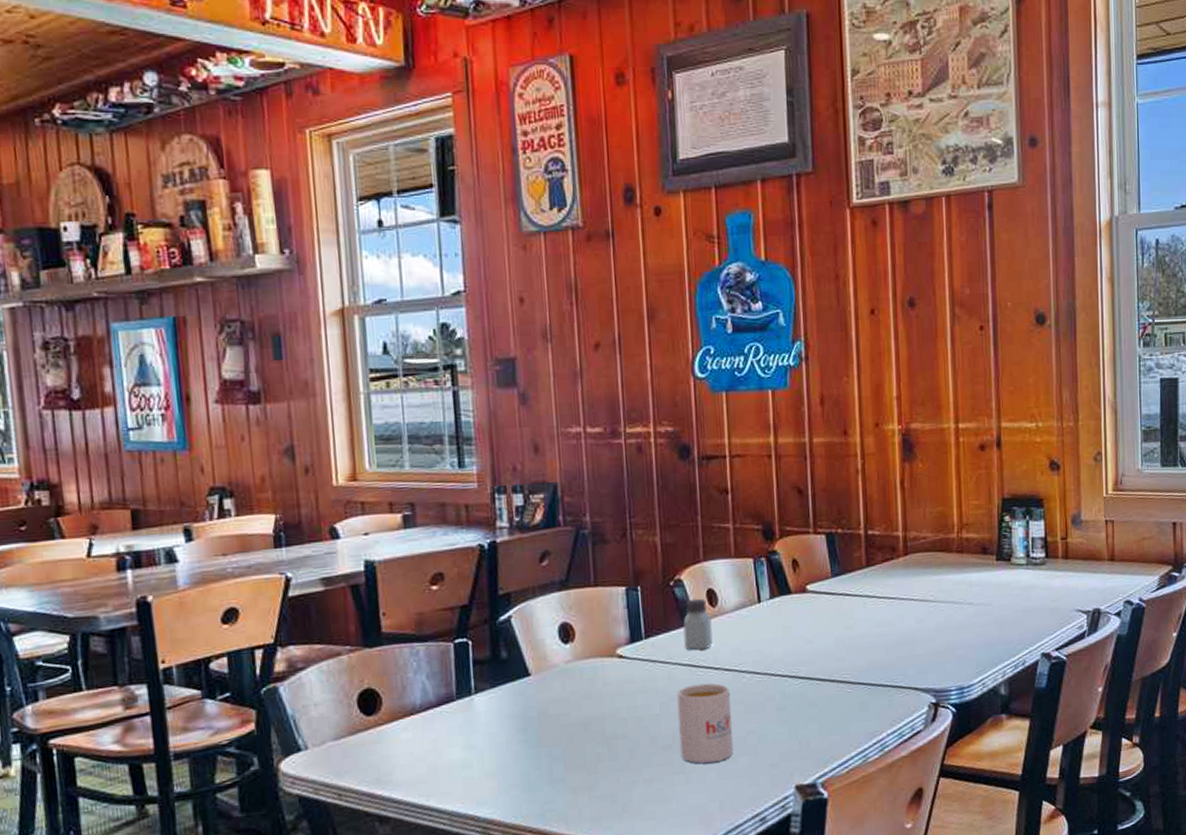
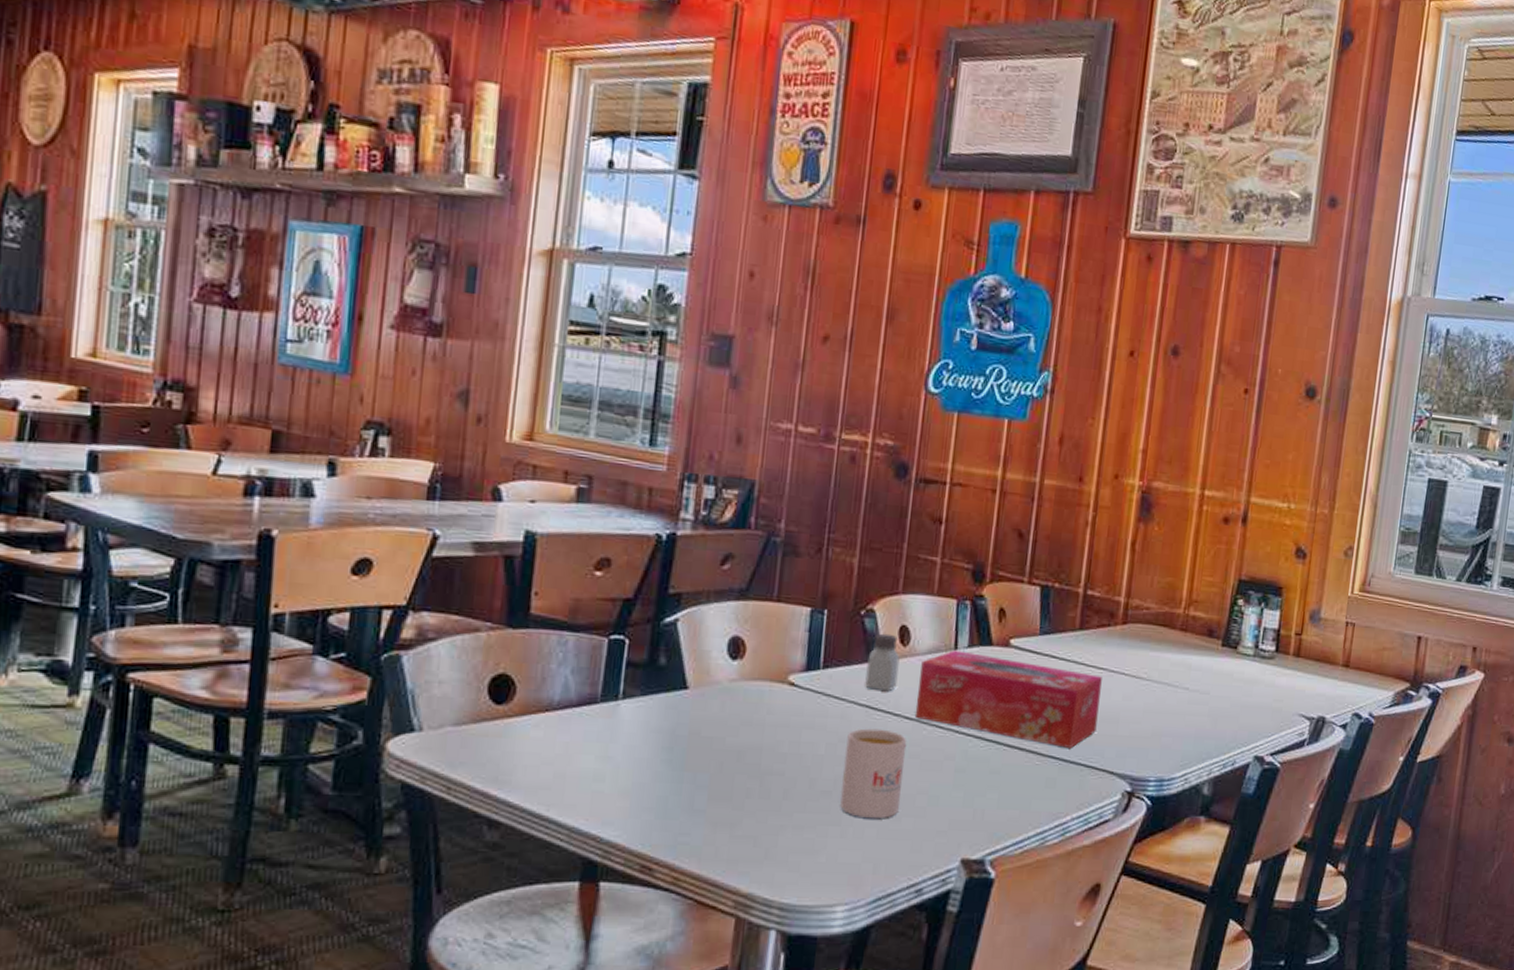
tissue box: none [731,603,896,674] -> present [916,650,1102,748]

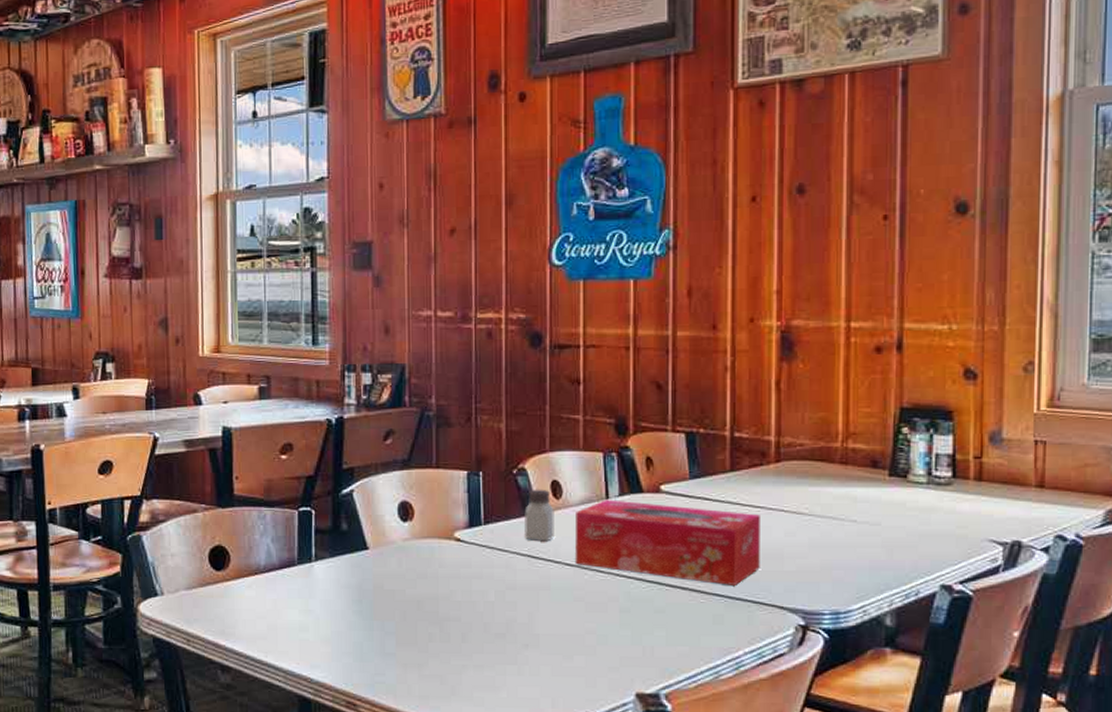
mug: present [840,728,907,819] -> none [514,576,571,658]

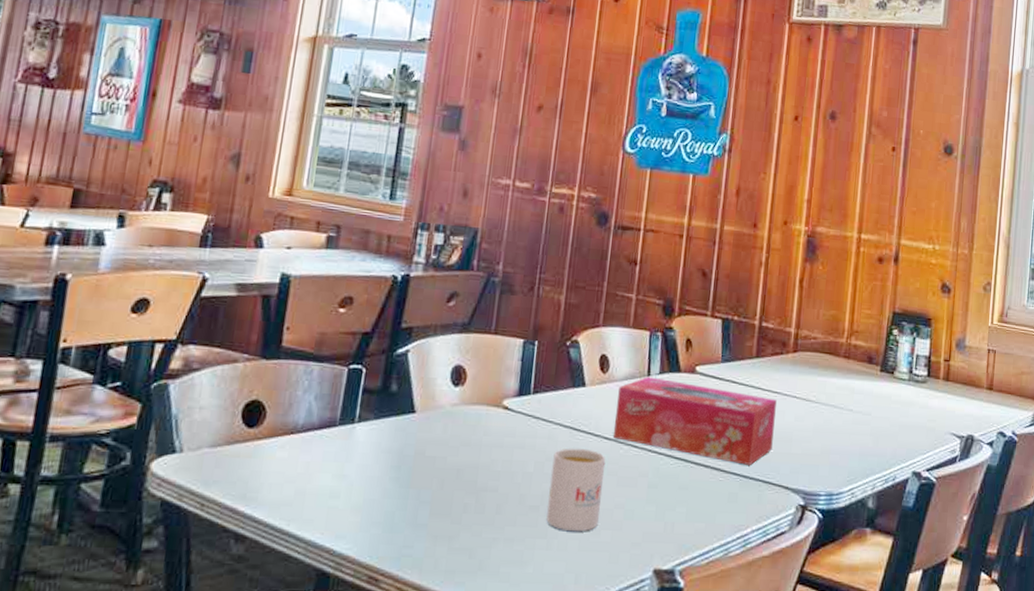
mug: none [514,576,571,658] -> present [546,448,606,532]
saltshaker: present [524,489,554,542] -> none [569,361,600,415]

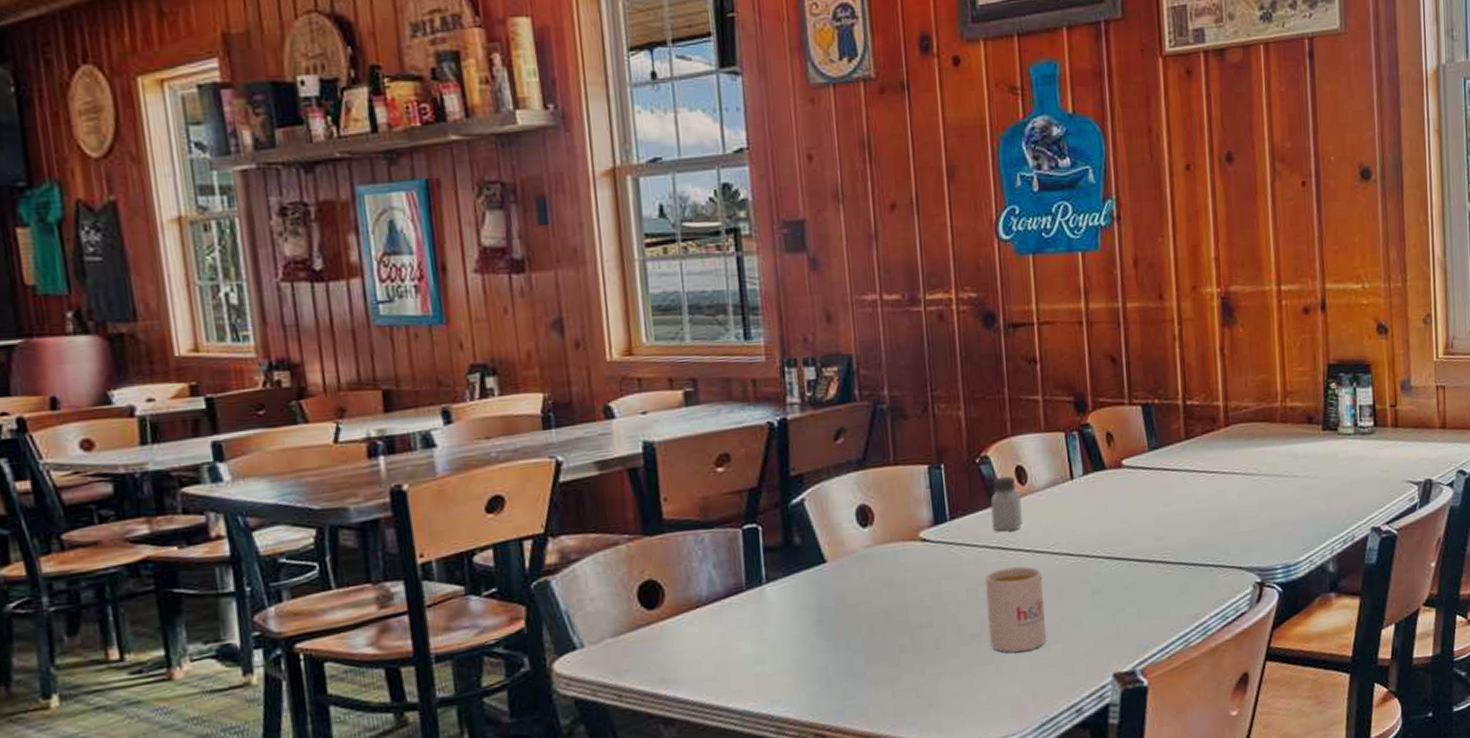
saltshaker: none [569,361,600,415] -> present [990,476,1023,531]
tissue box: present [614,376,777,465] -> none [1042,479,1218,553]

